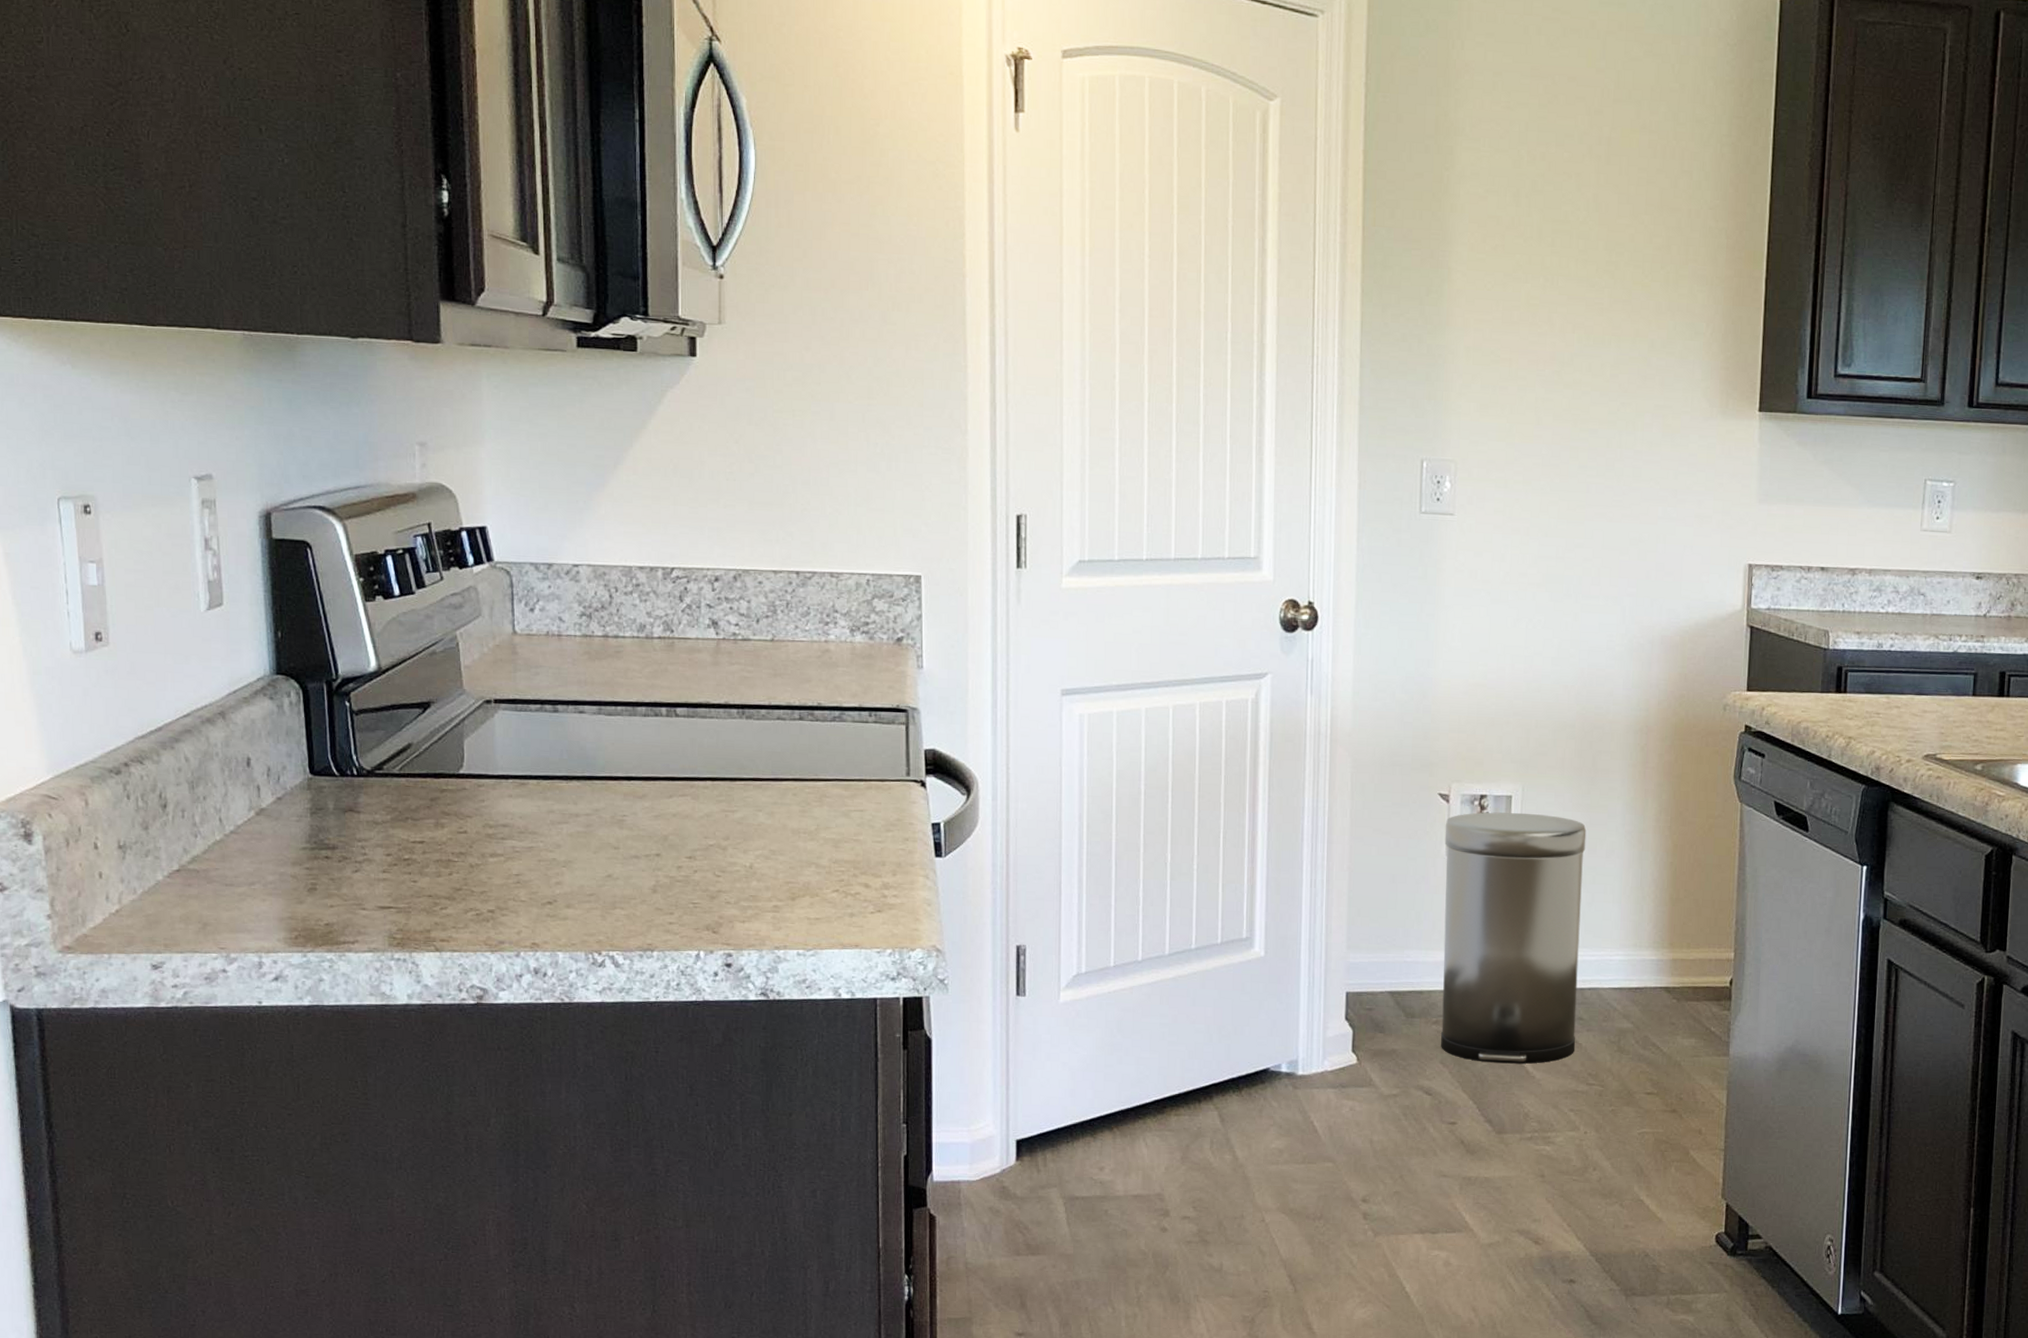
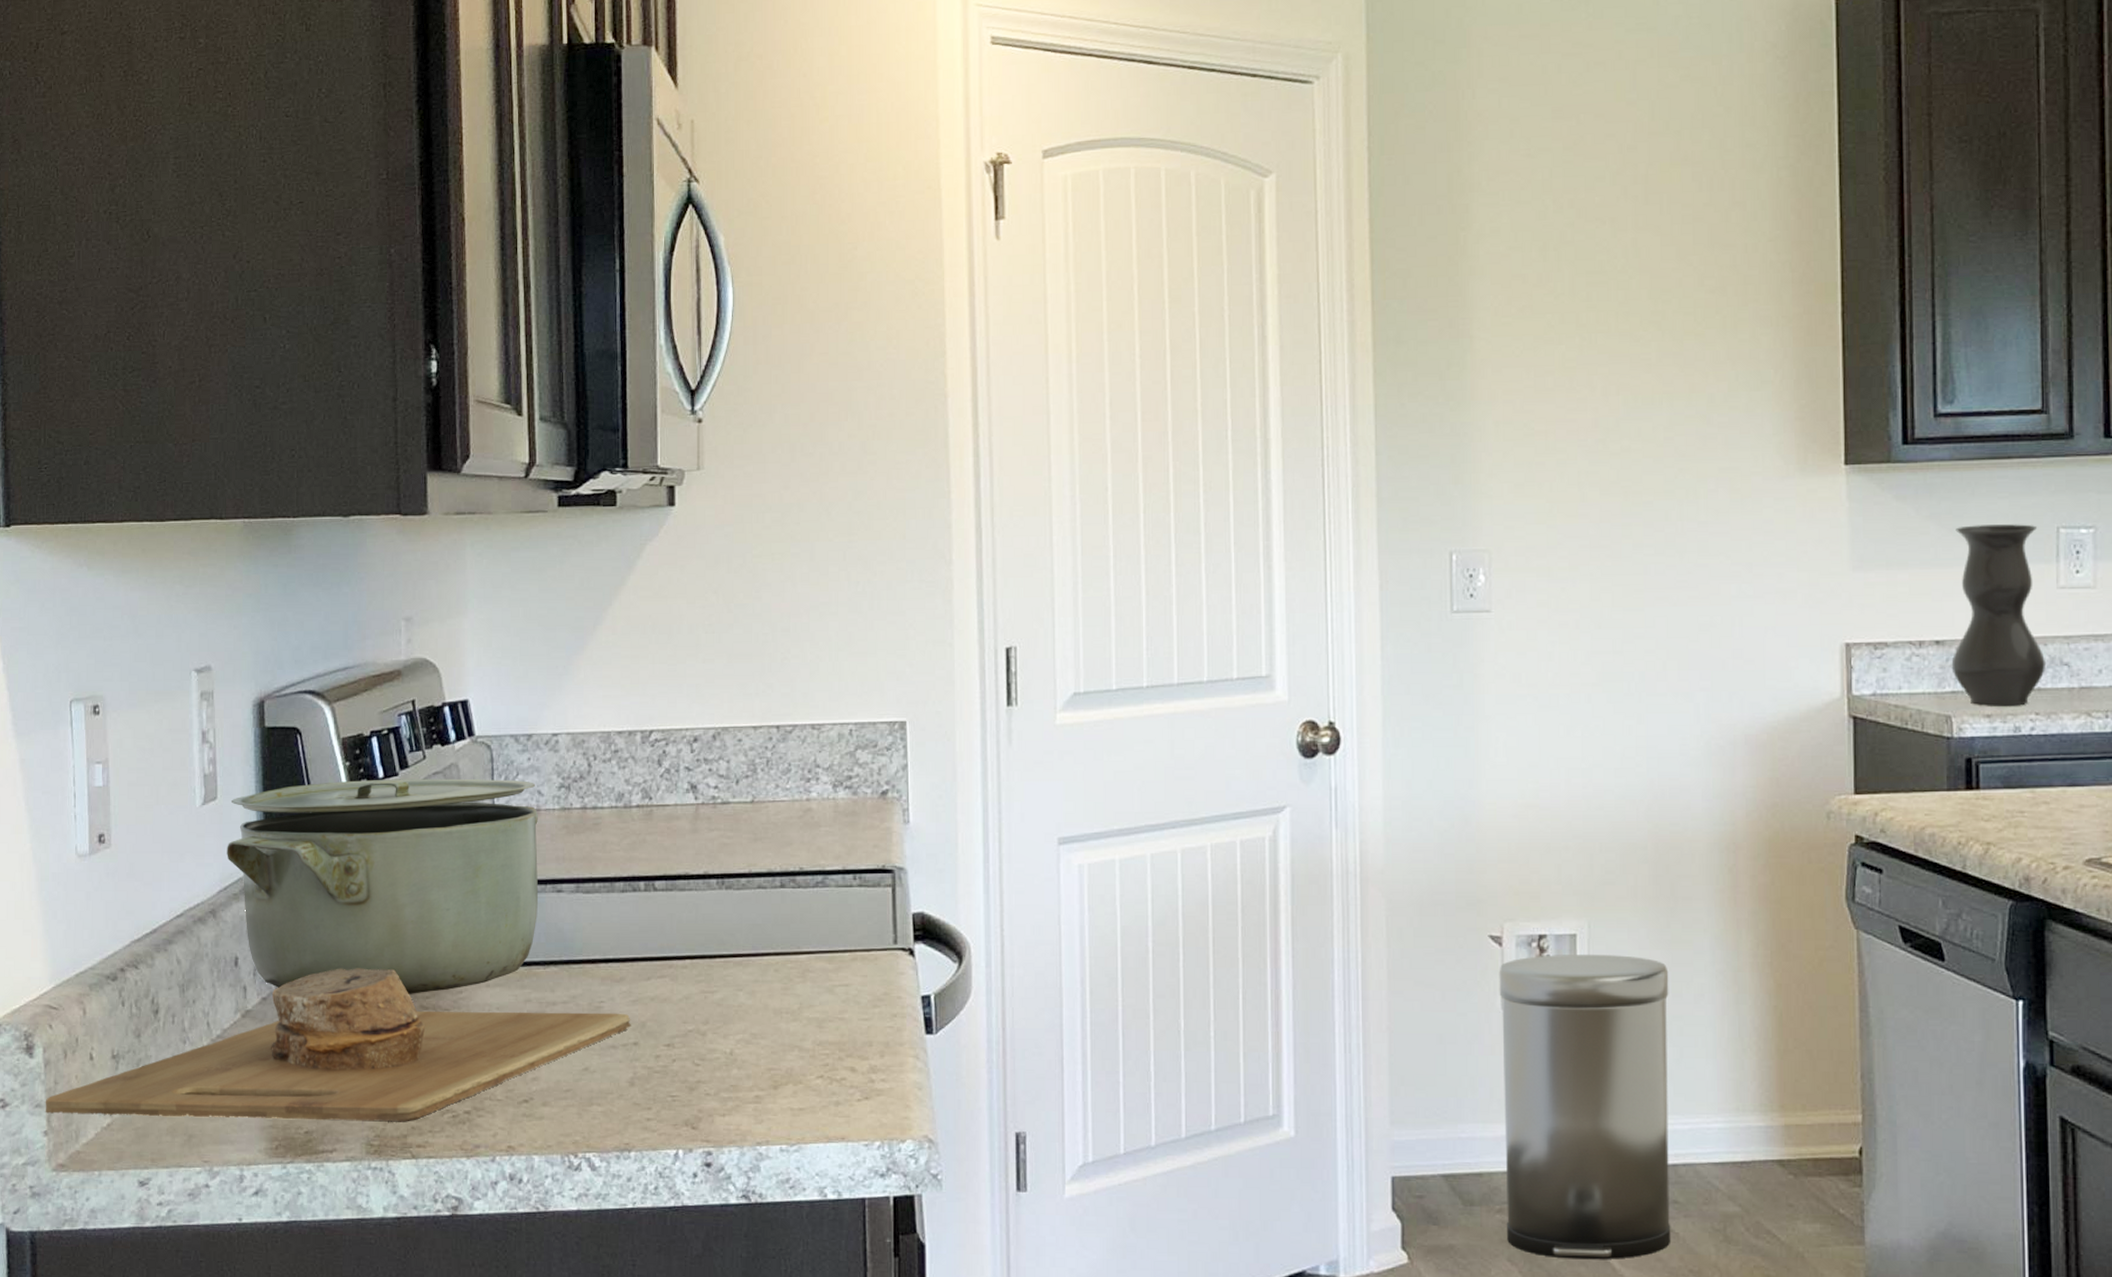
cutting board: none [47,774,654,918] -> present [45,968,631,1122]
saucepan: none [235,596,560,801] -> present [227,778,538,994]
vase: none [1832,472,1910,626] -> present [1951,524,2045,706]

